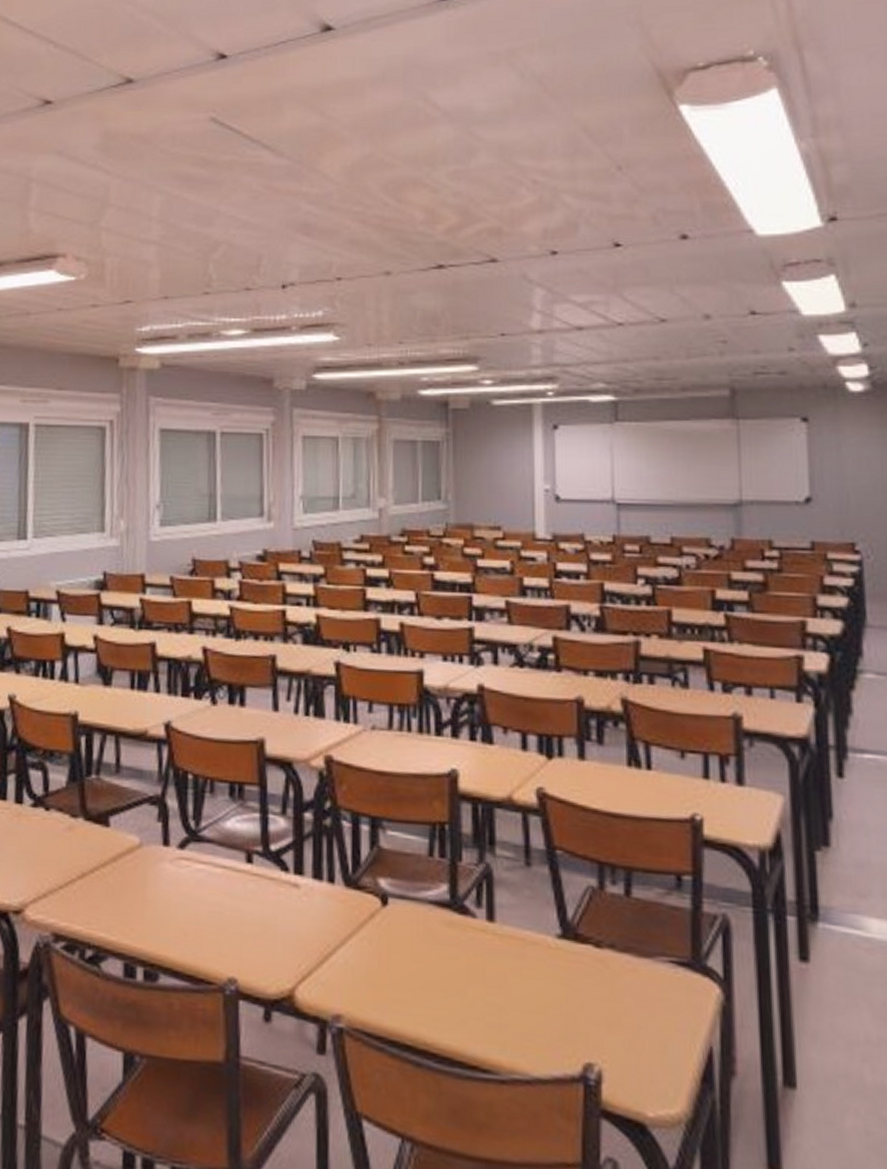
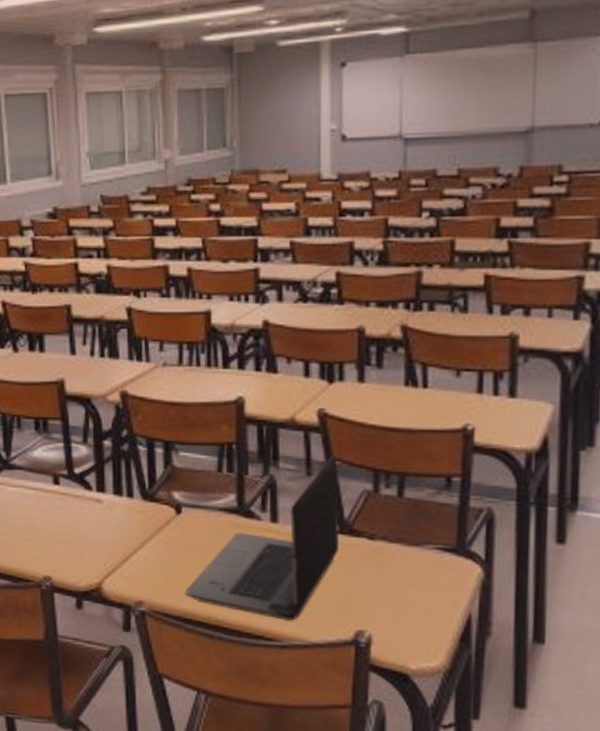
laptop computer: none [389,842,564,1048] -> present [184,455,340,621]

